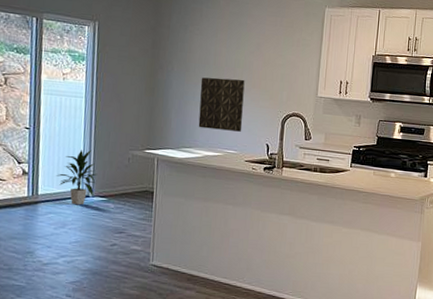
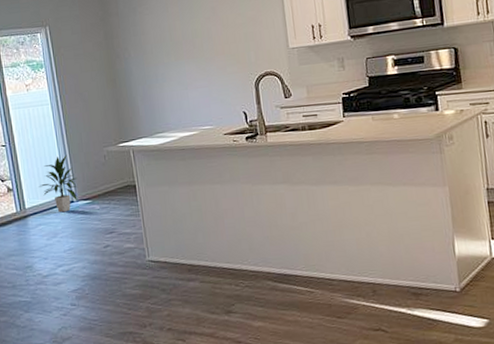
wall panel: present [198,77,245,132] -> none [160,49,214,110]

